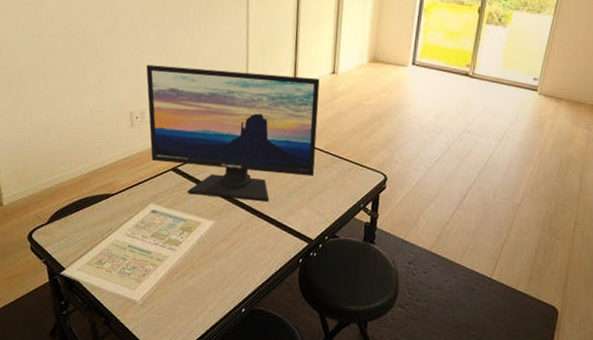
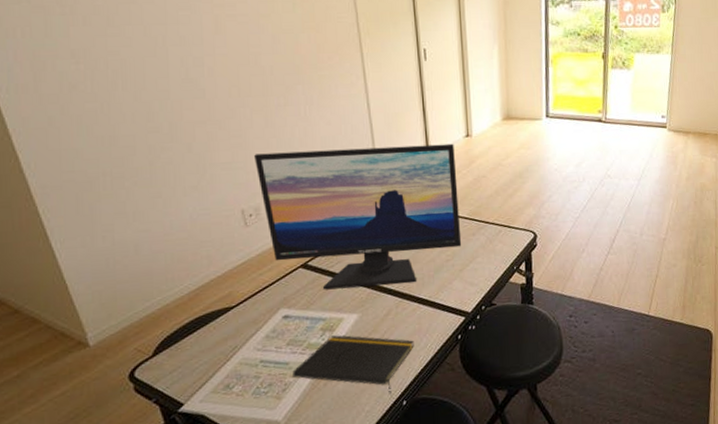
notepad: none [152,236,259,301] -> present [292,335,414,396]

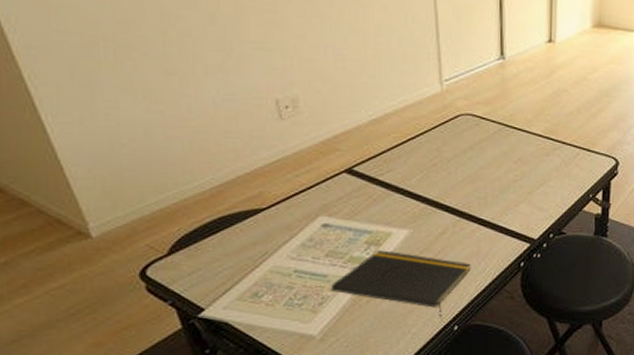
computer monitor: present [254,143,462,290] -> none [293,35,534,202]

